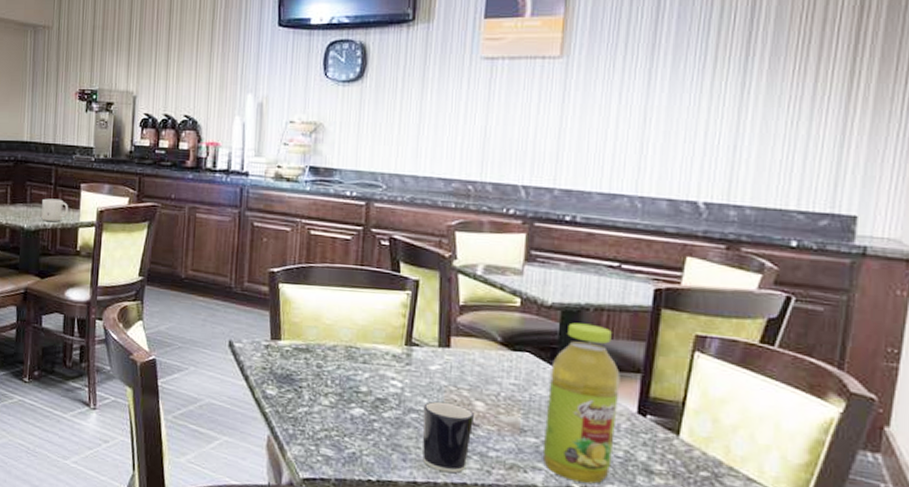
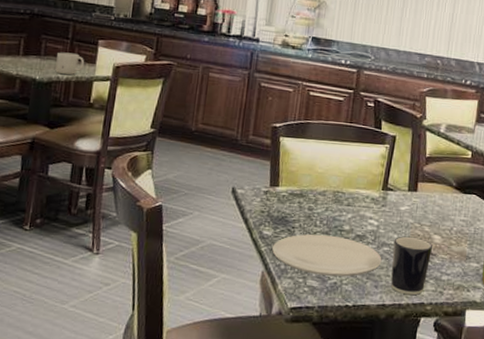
plate: none [278,395,410,447] -> present [272,233,382,277]

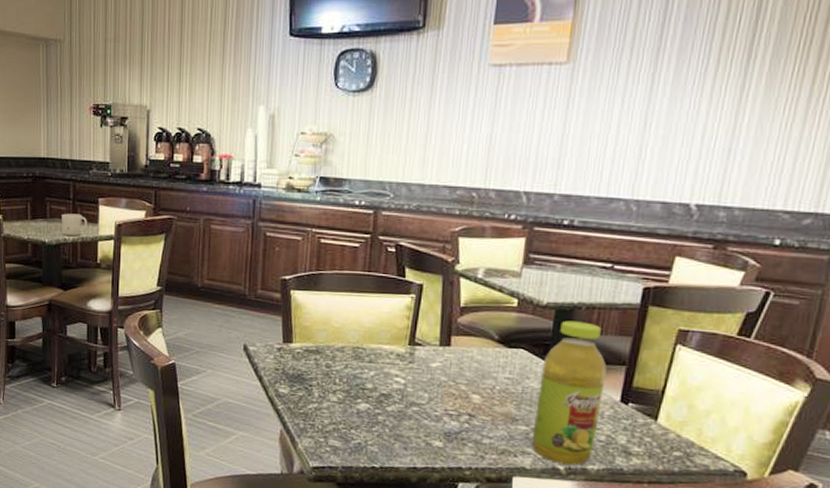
plate: present [272,233,382,277] -> none [290,392,411,438]
mug: present [391,236,433,296] -> none [422,395,472,459]

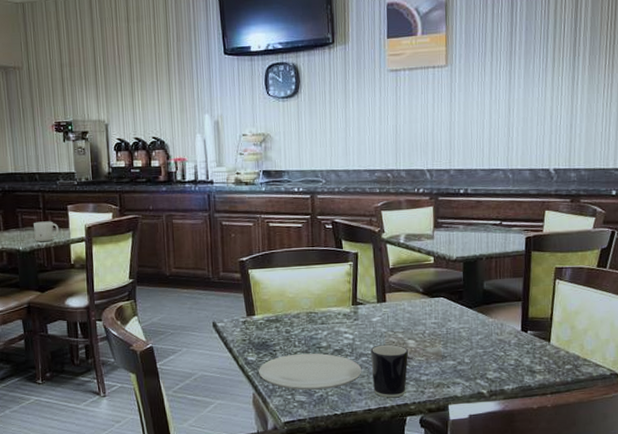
plate: none [290,392,411,438] -> present [259,353,362,390]
mug: none [422,395,472,459] -> present [370,344,409,398]
fruit juice: present [531,320,607,465] -> none [459,269,508,388]

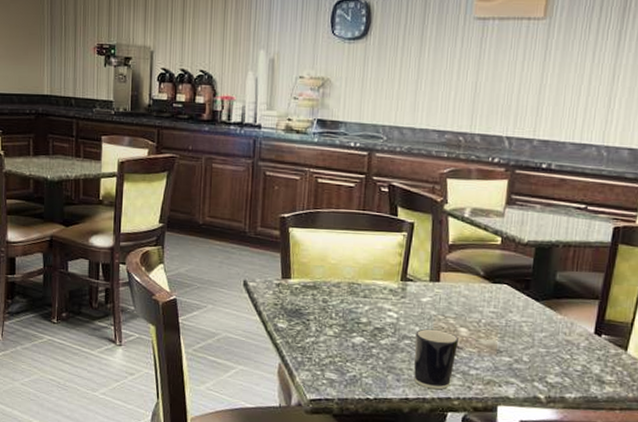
mug: present [34,221,60,242] -> none [64,150,91,173]
plate: present [259,353,362,390] -> none [288,326,404,370]

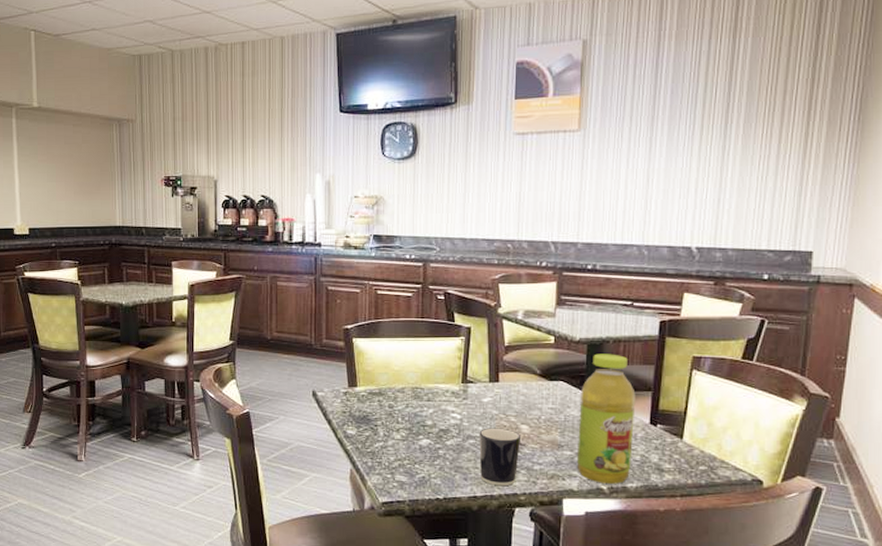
fruit juice: none [514,258,582,394] -> present [576,353,636,484]

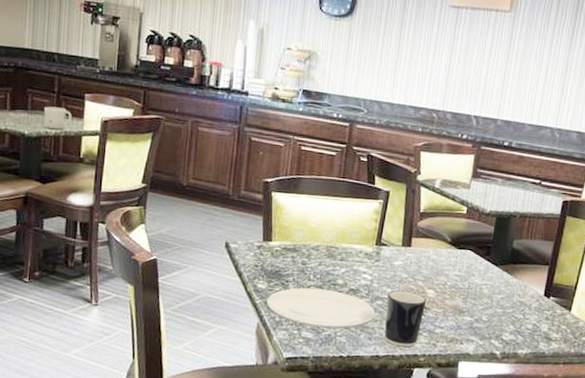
mug: none [138,276,163,298] -> present [43,106,73,130]
plate: none [358,430,469,471] -> present [267,287,376,329]
fruit juice: present [576,353,636,484] -> none [474,227,535,350]

